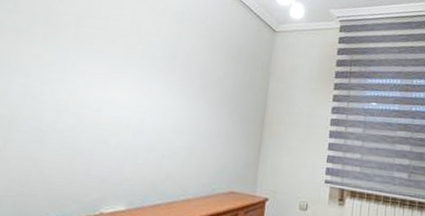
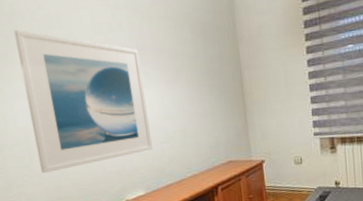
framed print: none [11,8,169,162] -> present [13,29,154,173]

